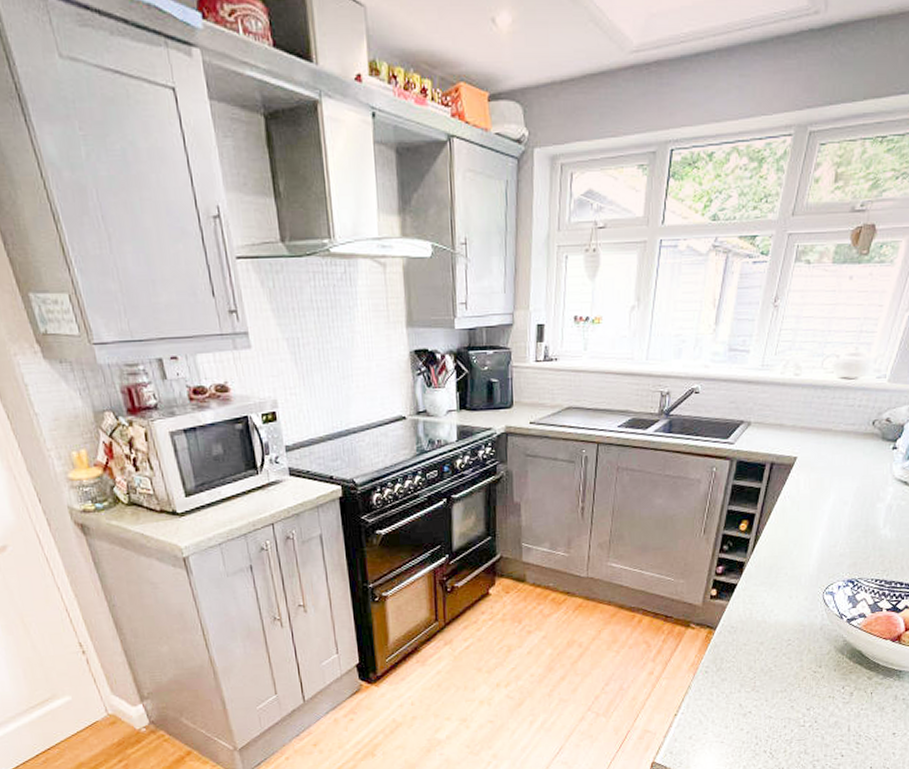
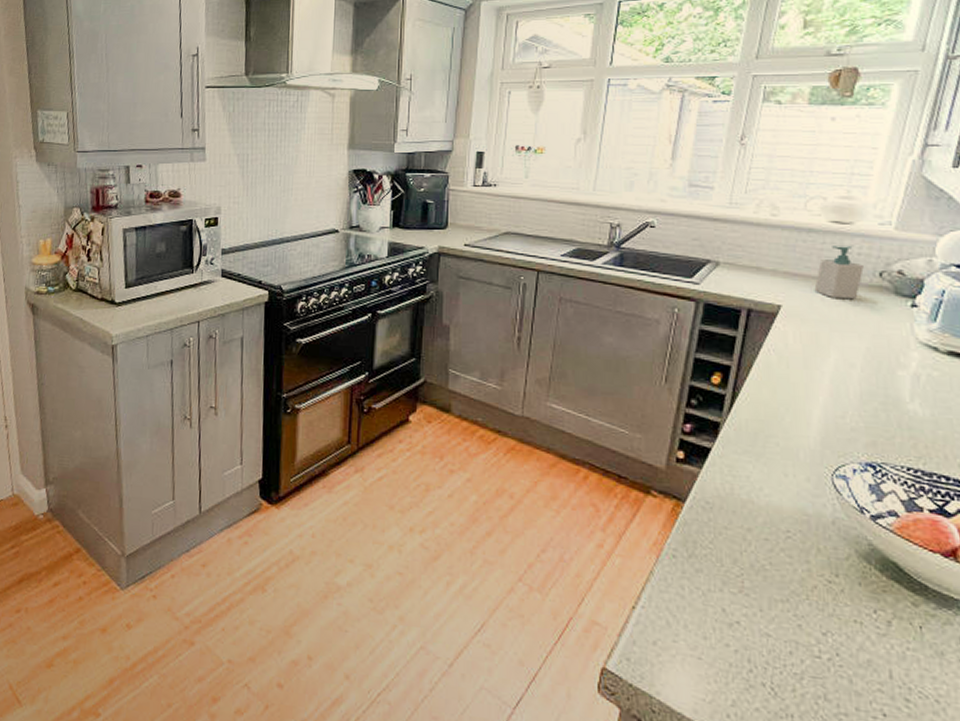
soap bottle: none [823,399,861,447] -> present [814,246,864,298]

